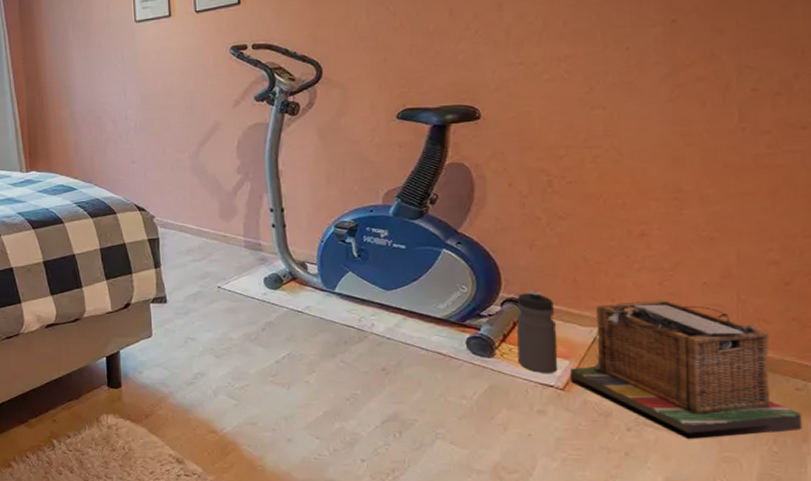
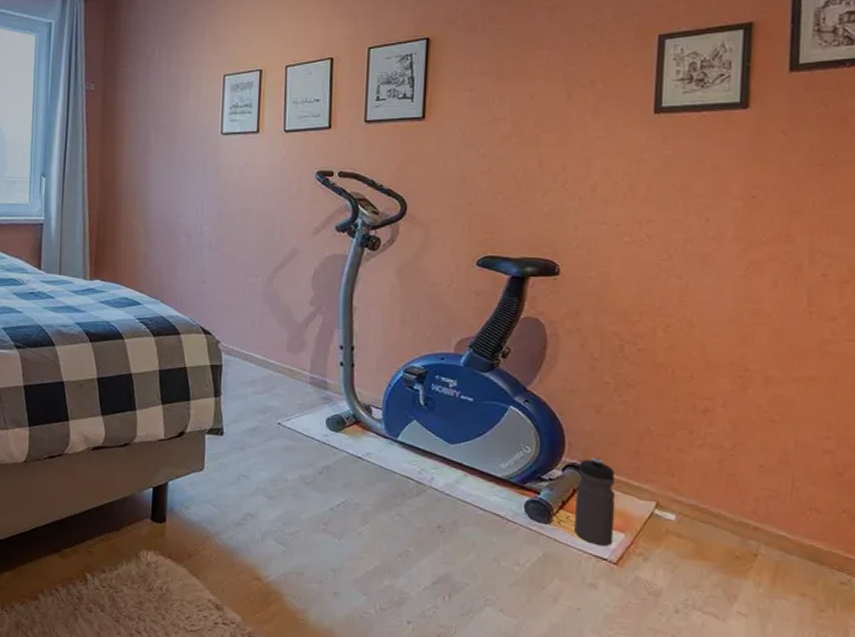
clothes hamper: present [569,300,802,440] -> none [623,478,845,628]

